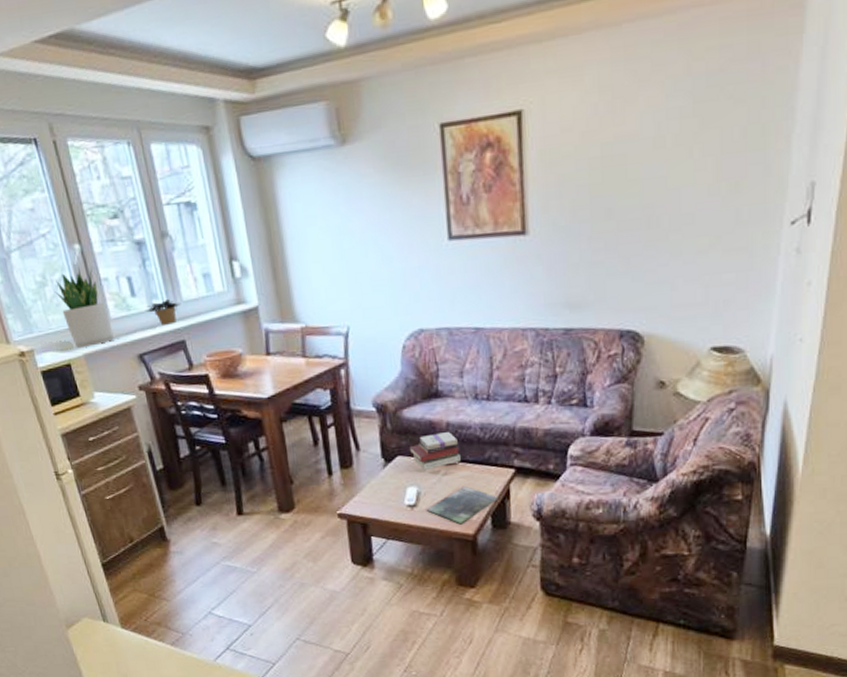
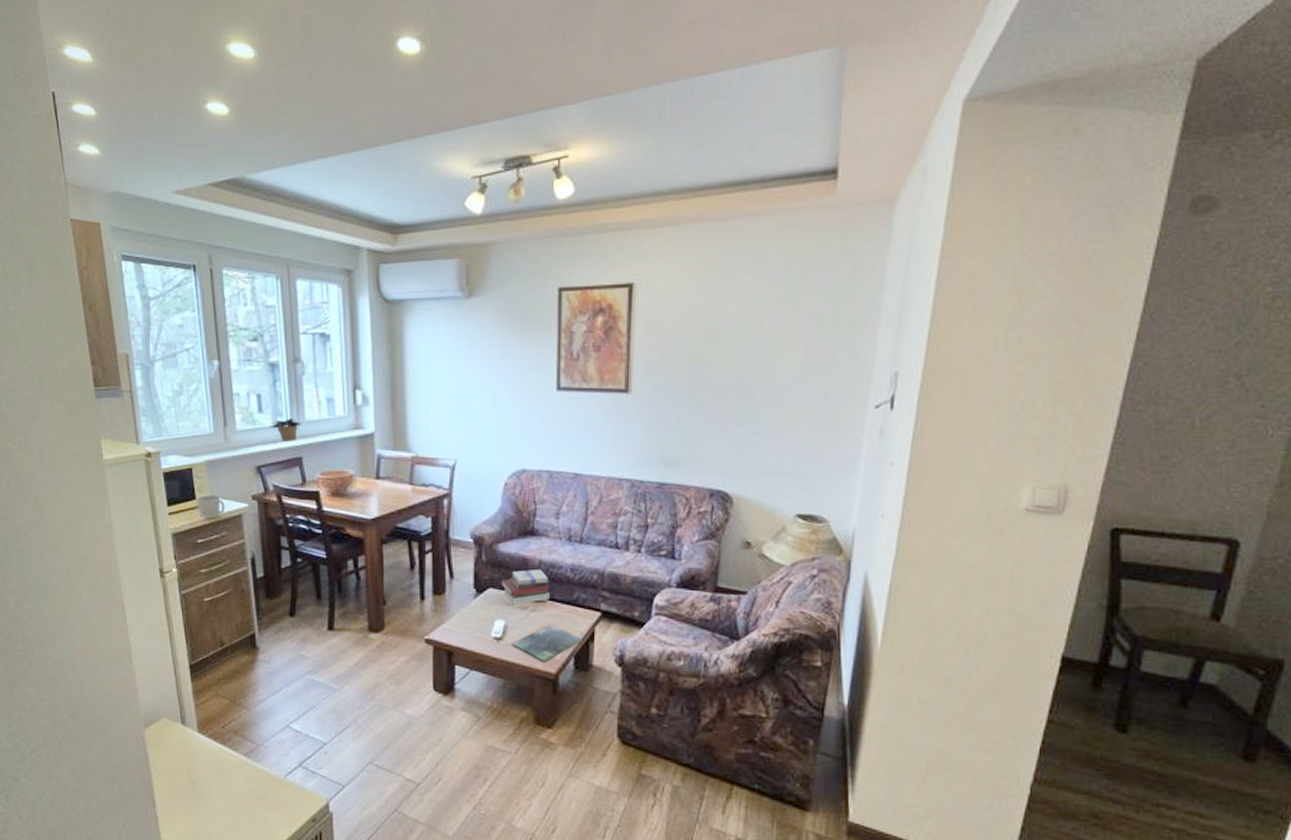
planter: present [55,267,114,348] -> none [189,381,236,454]
mug: none [81,389,112,416] -> present [197,495,225,519]

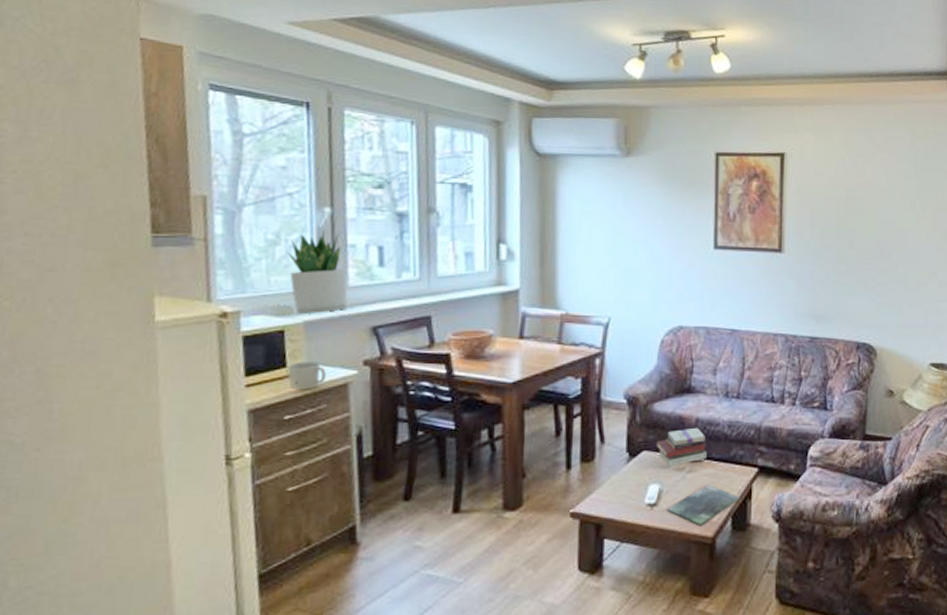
planter: none [189,381,236,454] -> present [287,230,348,313]
potted flower: present [270,418,303,441] -> none [392,273,435,299]

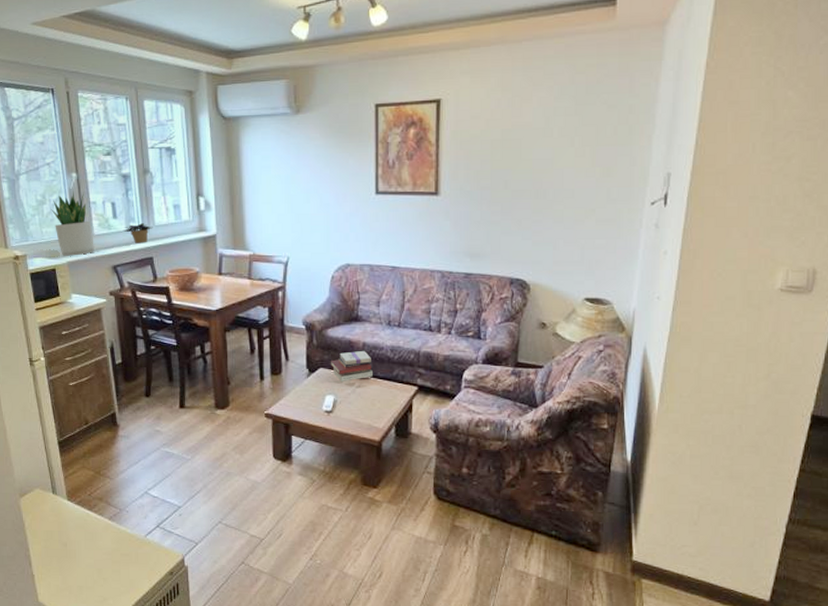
mug: present [288,362,326,390] -> none [61,292,86,313]
potted flower: none [392,273,435,299] -> present [123,223,153,243]
magazine: present [666,484,740,526] -> none [340,398,402,431]

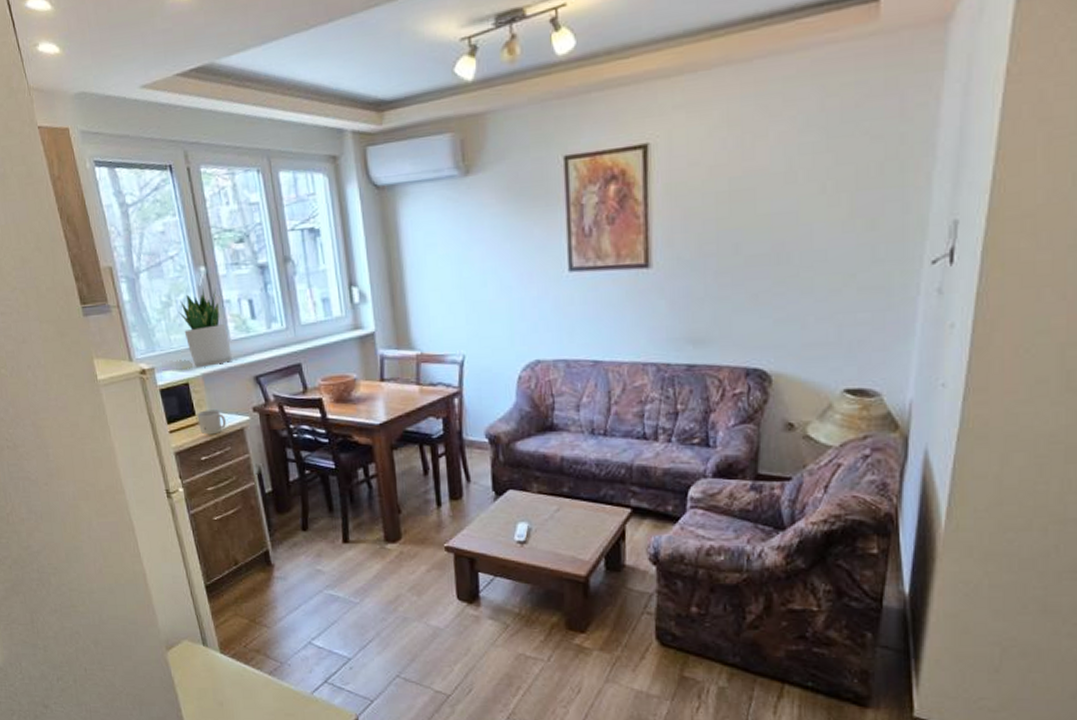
mug: none [61,292,86,313] -> present [197,410,226,435]
potted flower: present [123,223,153,243] -> none [264,323,299,348]
books: present [331,350,373,381] -> none [522,466,574,505]

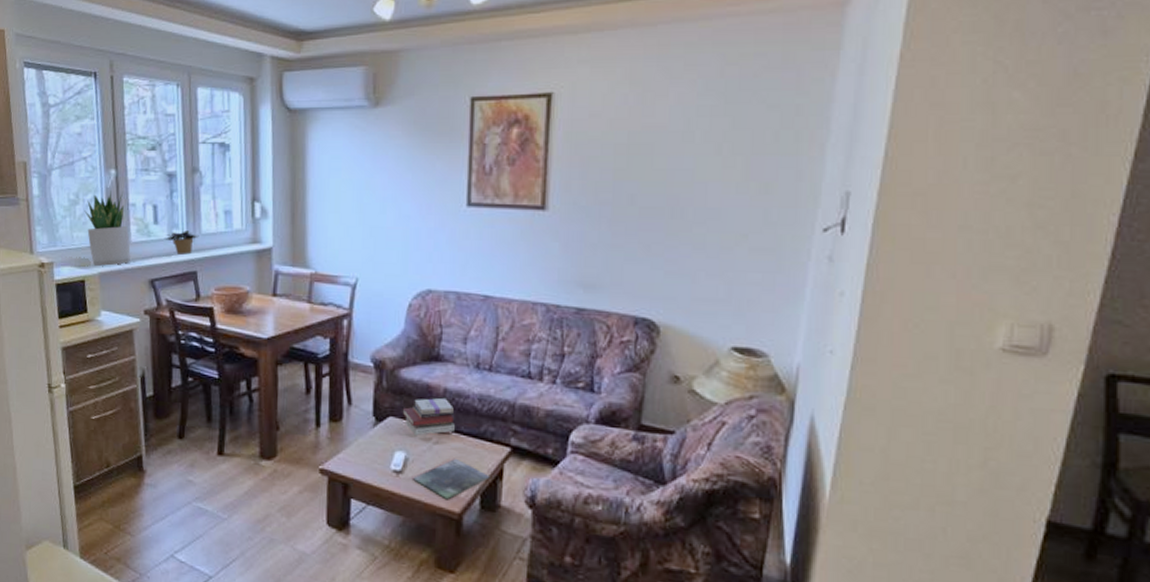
mug: present [197,410,226,435] -> none [88,308,116,334]
potted flower: none [264,323,299,348] -> present [165,231,199,255]
books: none [522,466,574,505] -> present [403,397,455,436]
magazine: none [536,523,613,565] -> present [412,458,490,500]

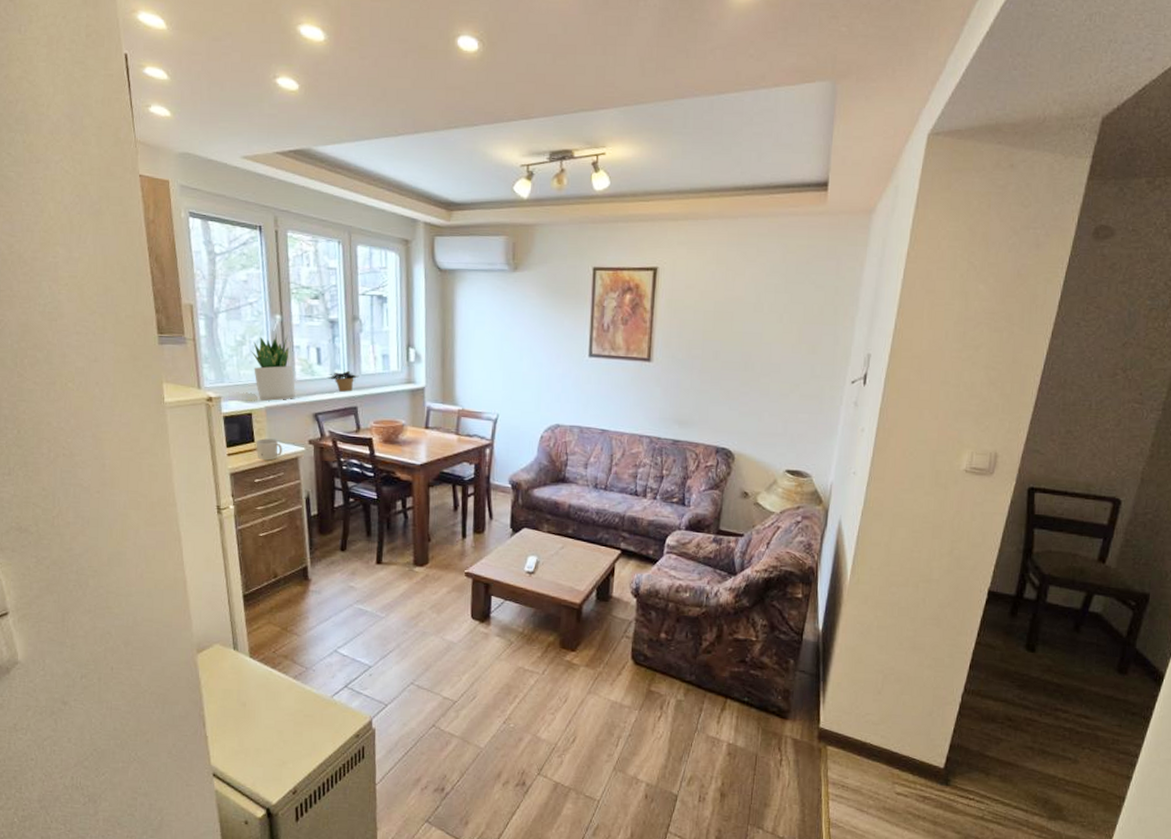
mug: none [88,308,116,334] -> present [256,438,282,461]
books: present [403,397,455,436] -> none [535,512,577,543]
magazine: present [412,458,490,500] -> none [542,560,604,594]

